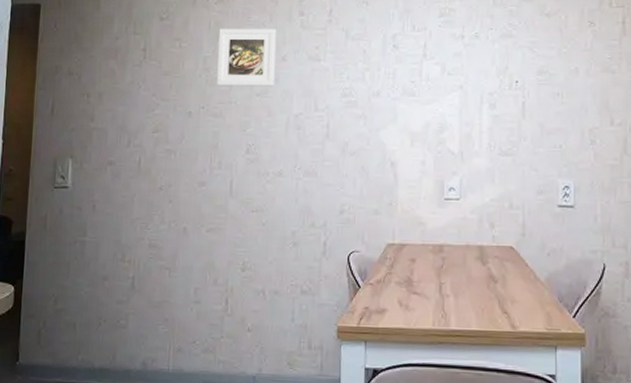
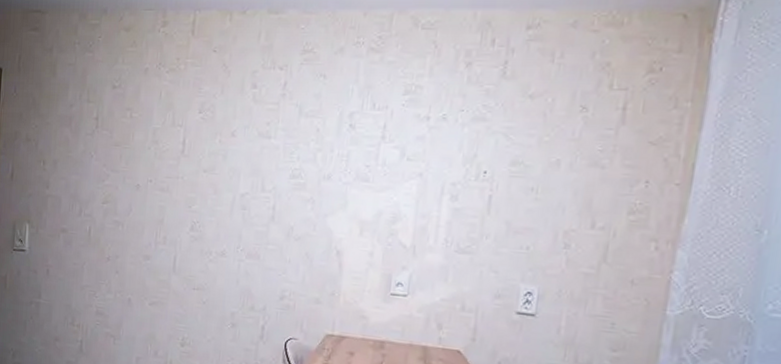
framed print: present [217,28,277,87] -> none [165,99,228,164]

